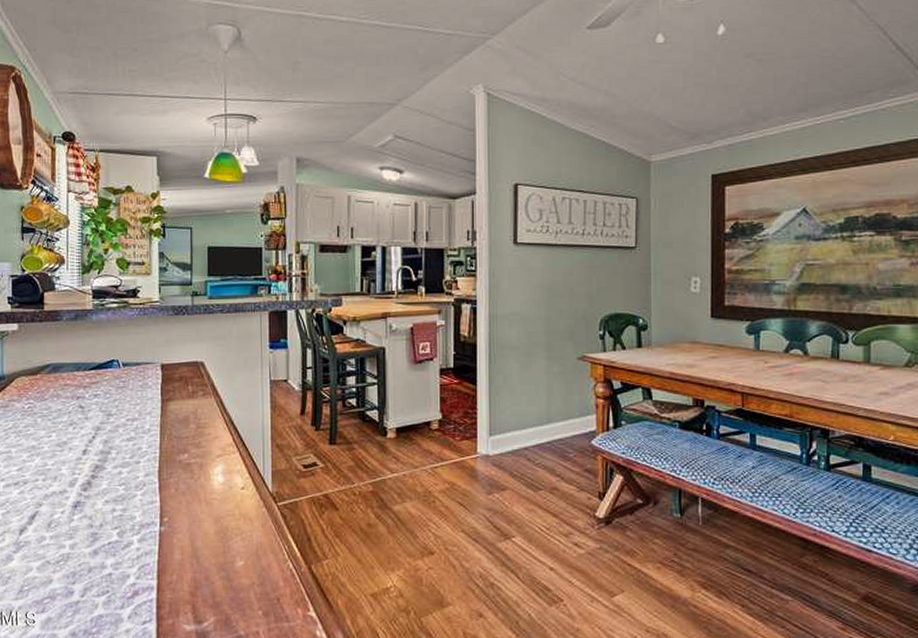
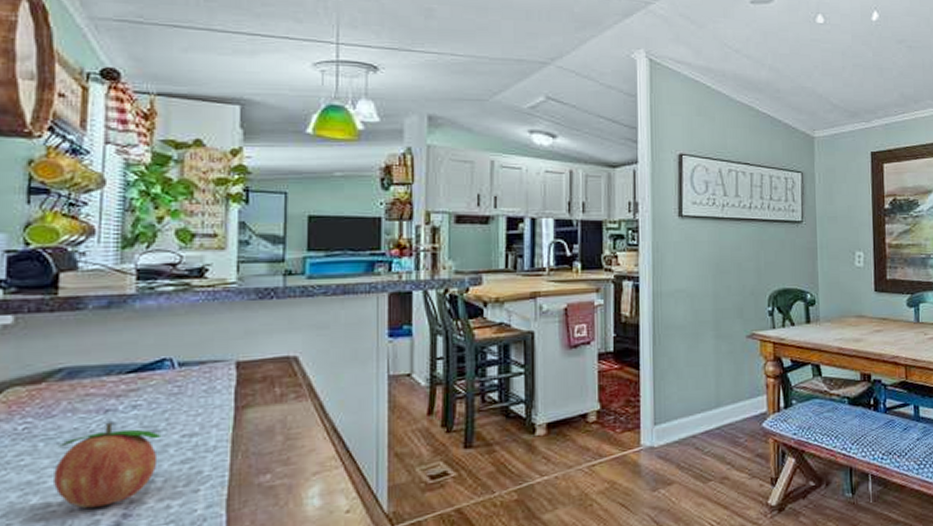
fruit: none [48,406,114,468] -> present [54,422,162,508]

